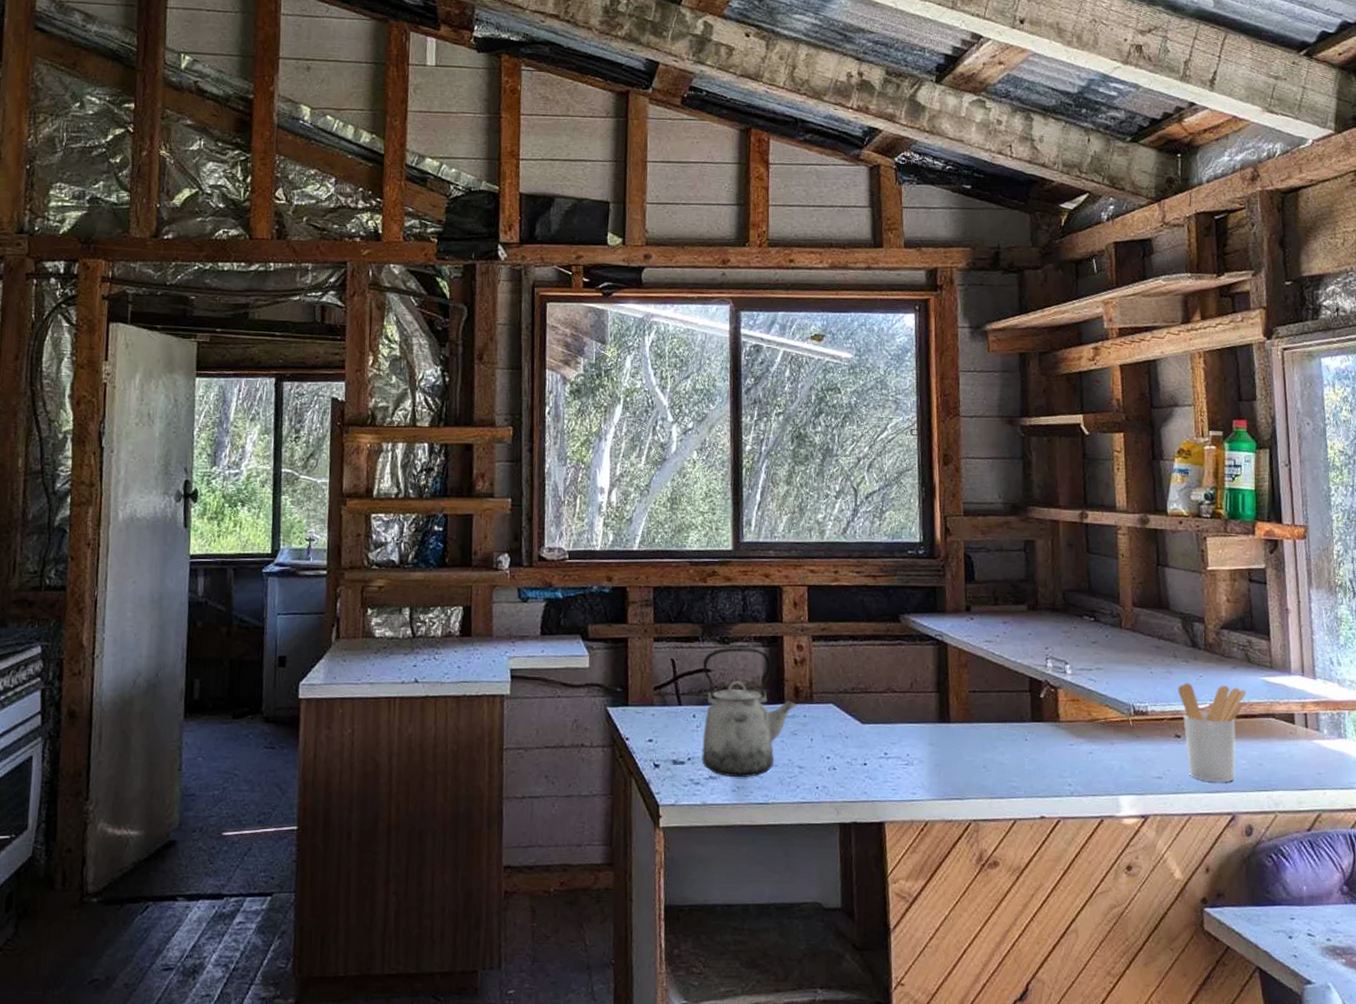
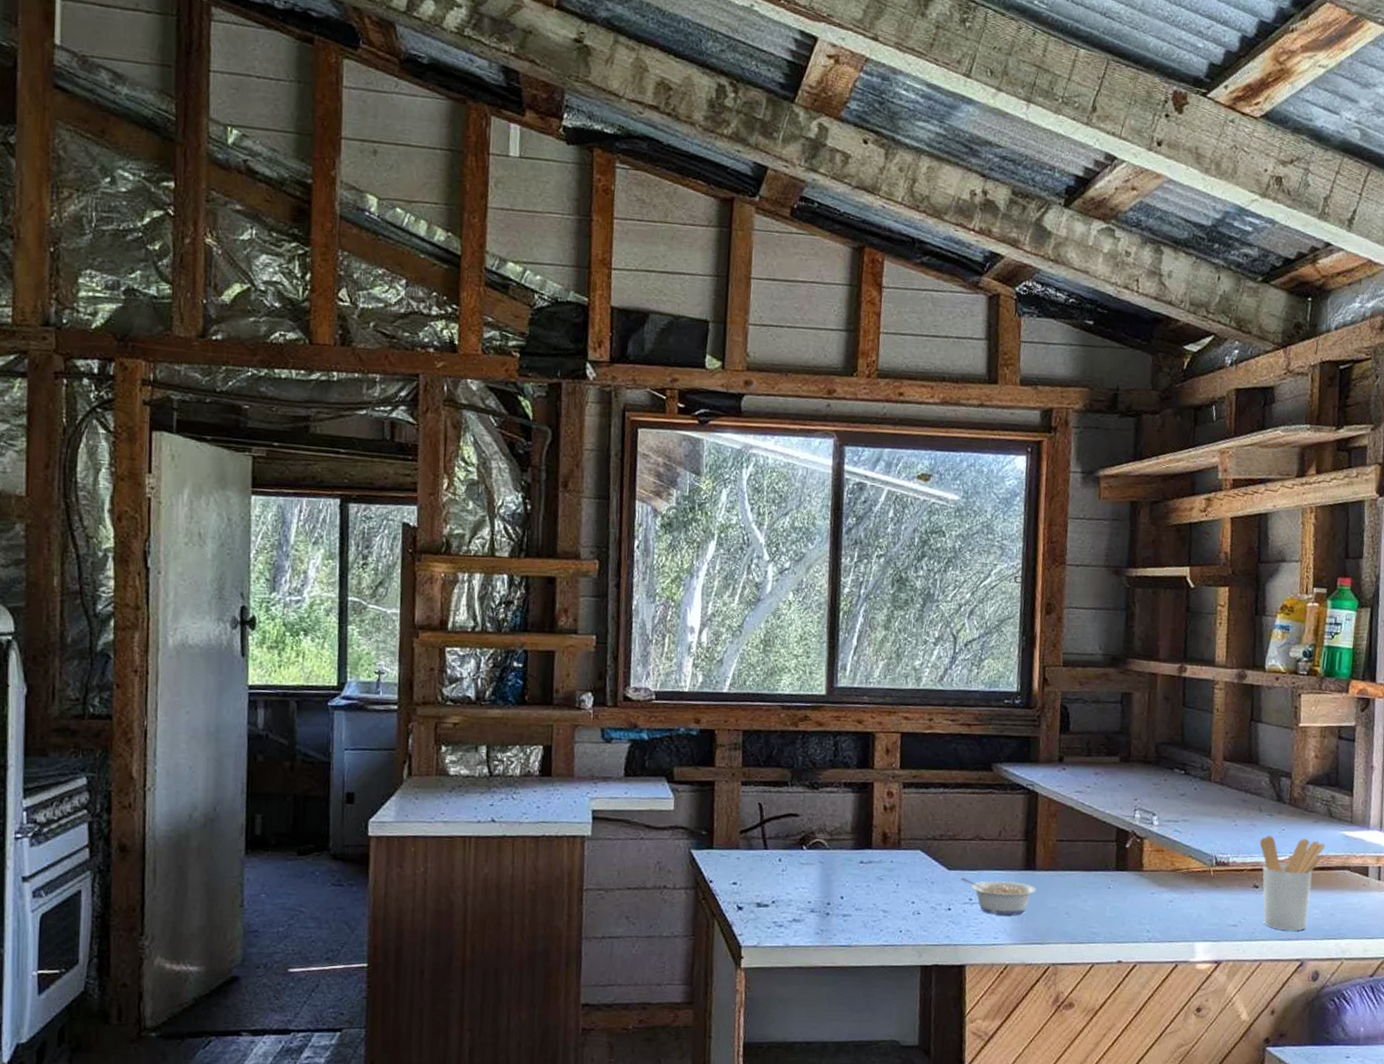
kettle: present [702,646,798,778] -> none [786,792,886,921]
legume: none [875,731,952,769] -> present [960,877,1037,915]

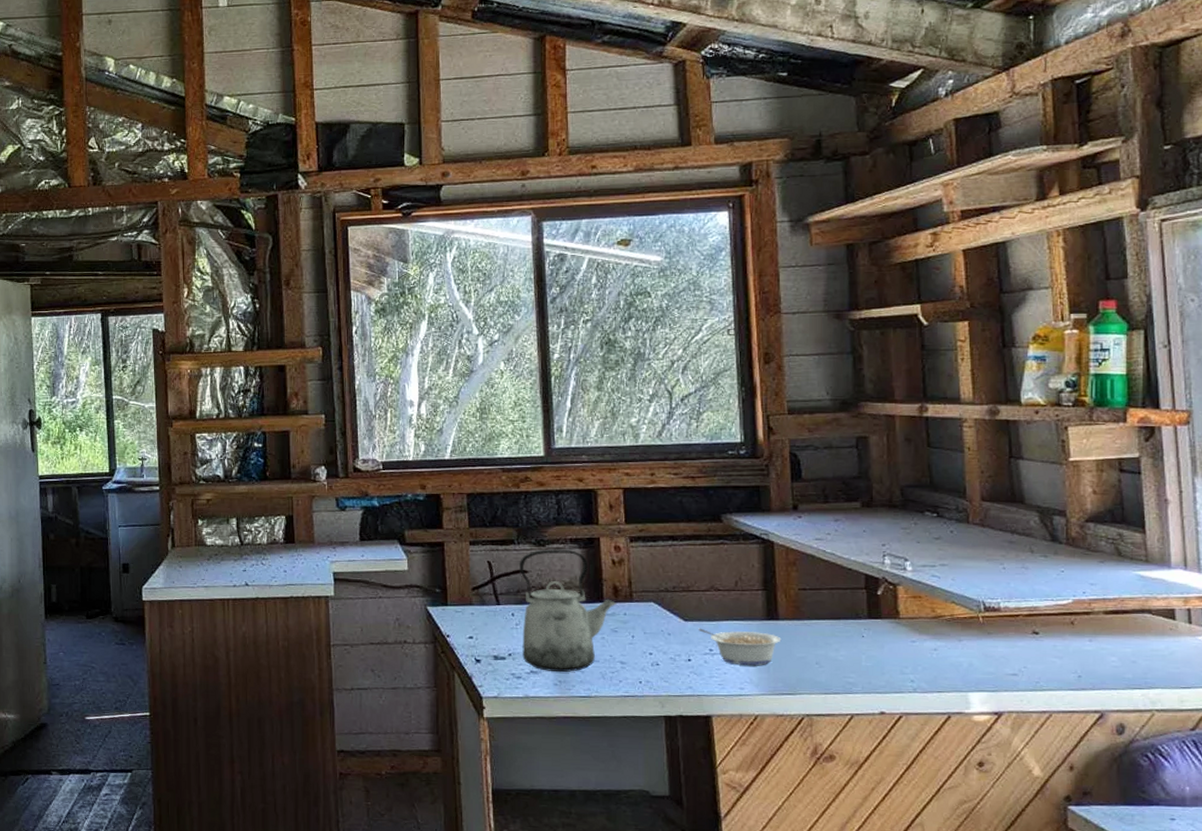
kettle: none [786,792,886,921] -> present [519,549,618,673]
utensil holder: present [1260,835,1326,931] -> none [1035,577,1117,680]

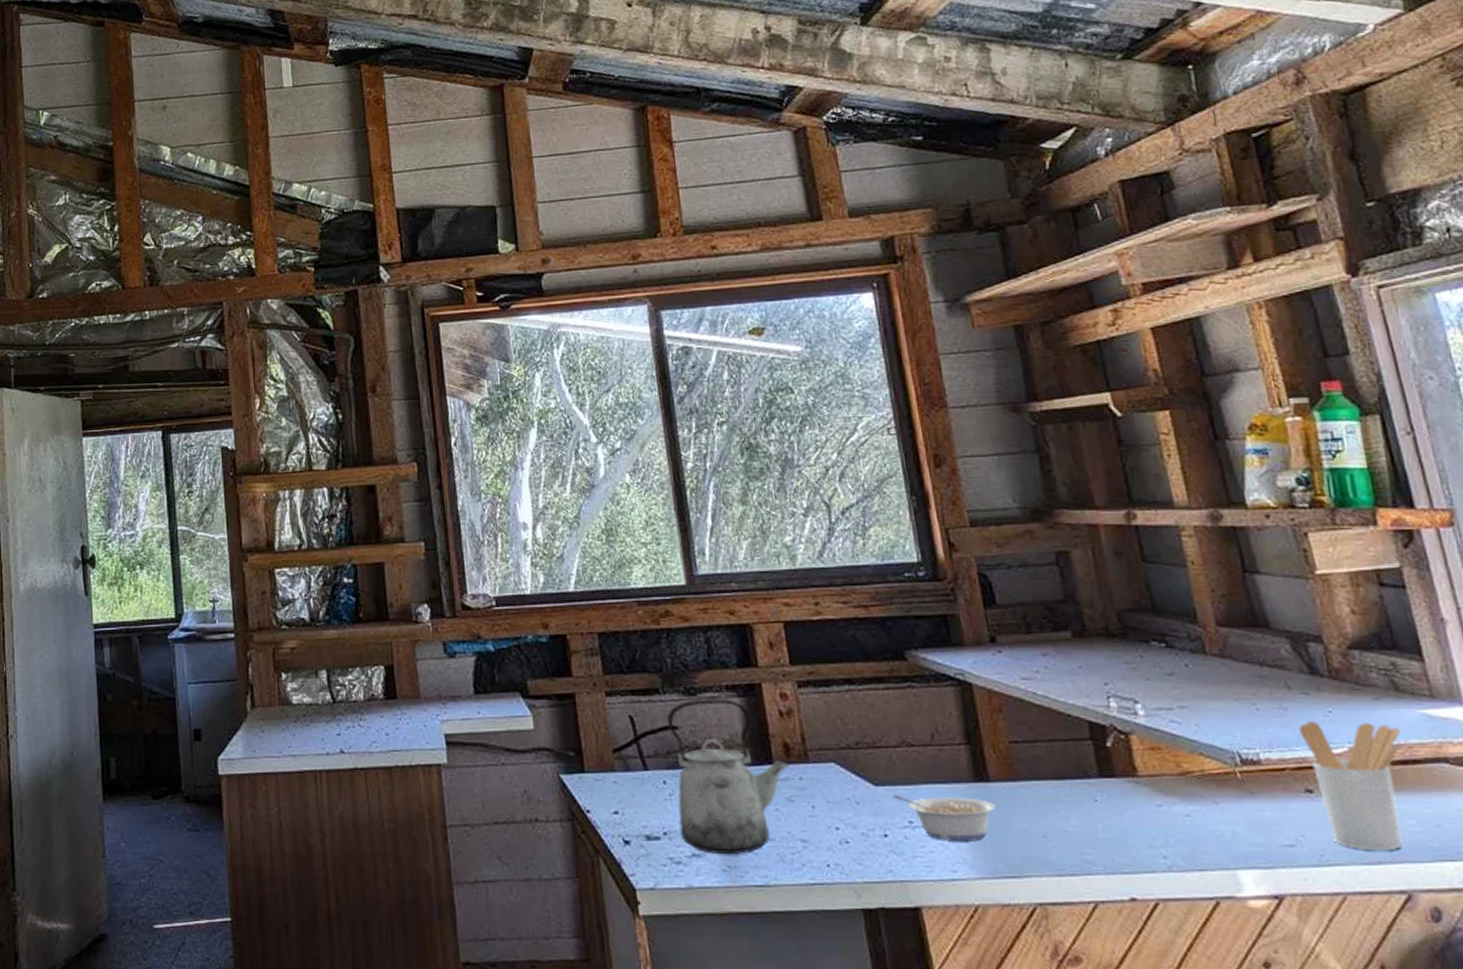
utensil holder: none [1035,577,1117,680] -> present [1299,720,1403,851]

